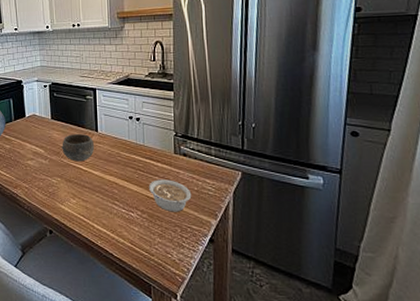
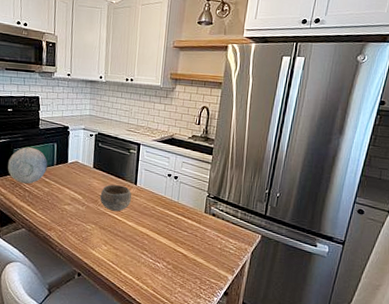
legume: present [148,179,192,212] -> none [176,235,215,266]

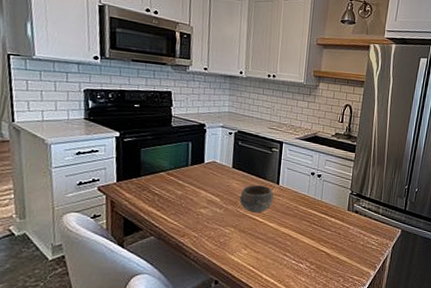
decorative orb: present [8,147,48,184] -> none [134,146,181,187]

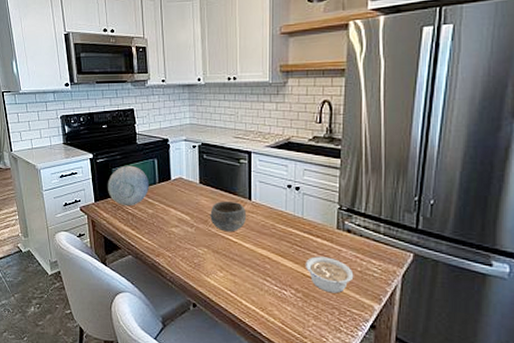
decorative orb: none [134,146,181,187] -> present [108,165,150,207]
legume: none [320,233,358,264] -> present [305,256,354,294]

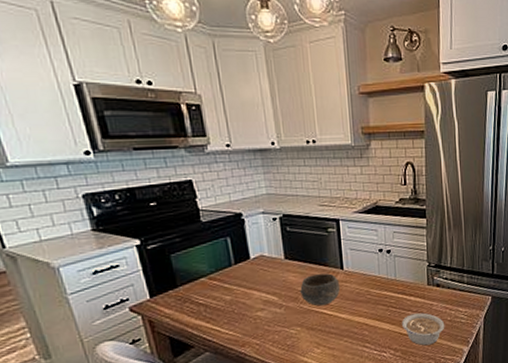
decorative orb: present [108,165,150,207] -> none [166,248,224,297]

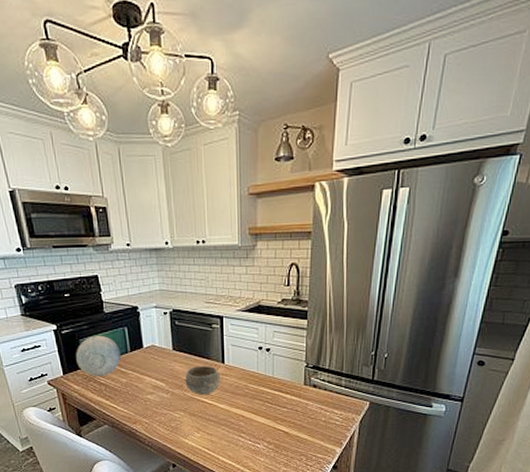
decorative orb: none [166,248,224,297] -> present [76,335,122,377]
legume: present [401,312,445,346] -> none [276,411,319,442]

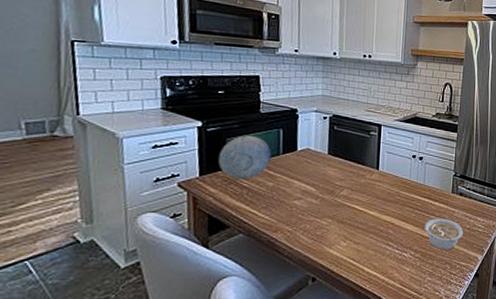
bowl: present [185,366,221,395] -> none [337,172,374,201]
legume: none [276,411,319,442] -> present [424,218,464,250]

